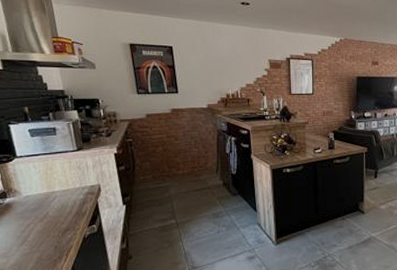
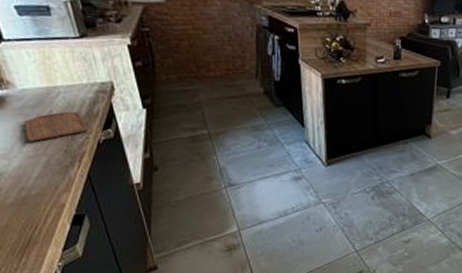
cutting board: none [23,212,76,241] -> present [23,111,88,143]

